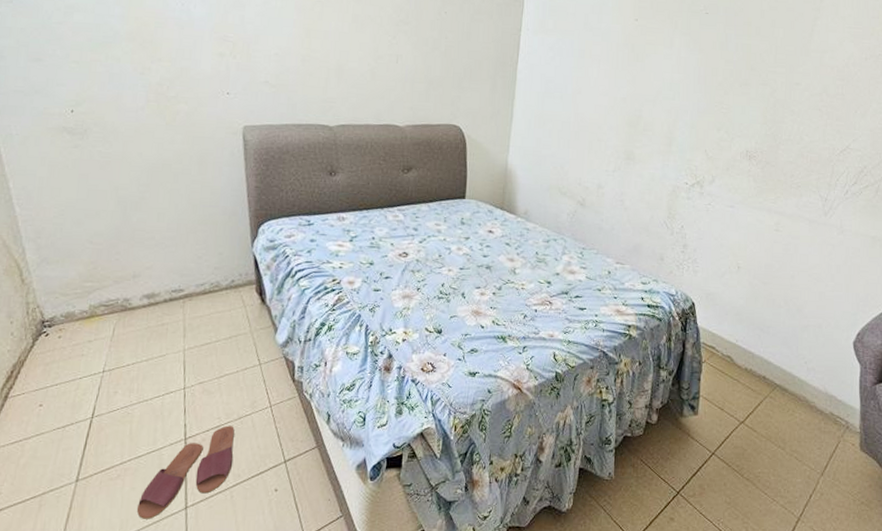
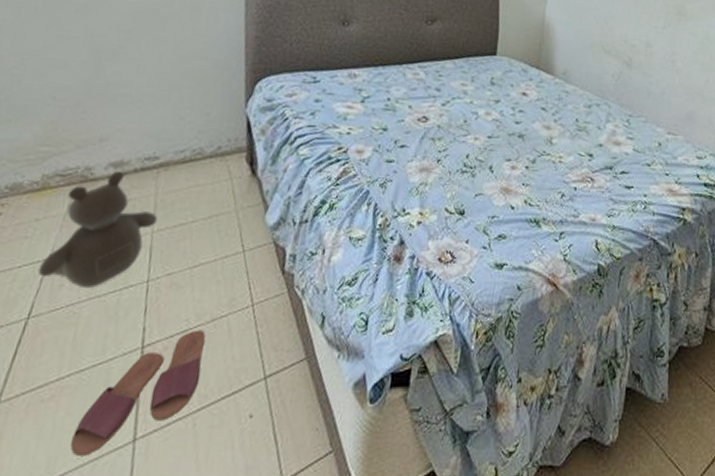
teddy bear: none [95,301,188,394] -> present [37,170,158,288]

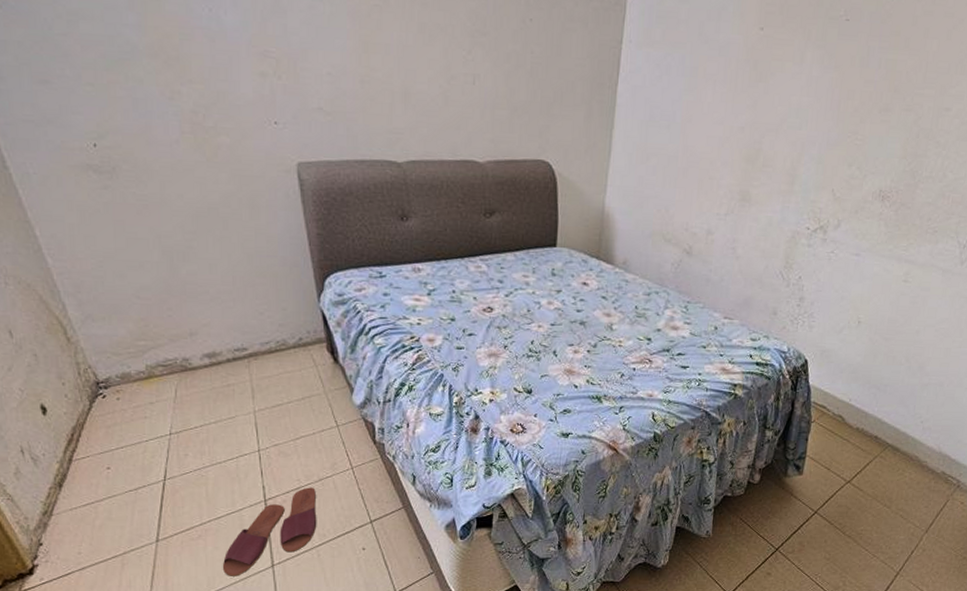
teddy bear: present [37,170,158,288] -> none [163,360,257,456]

